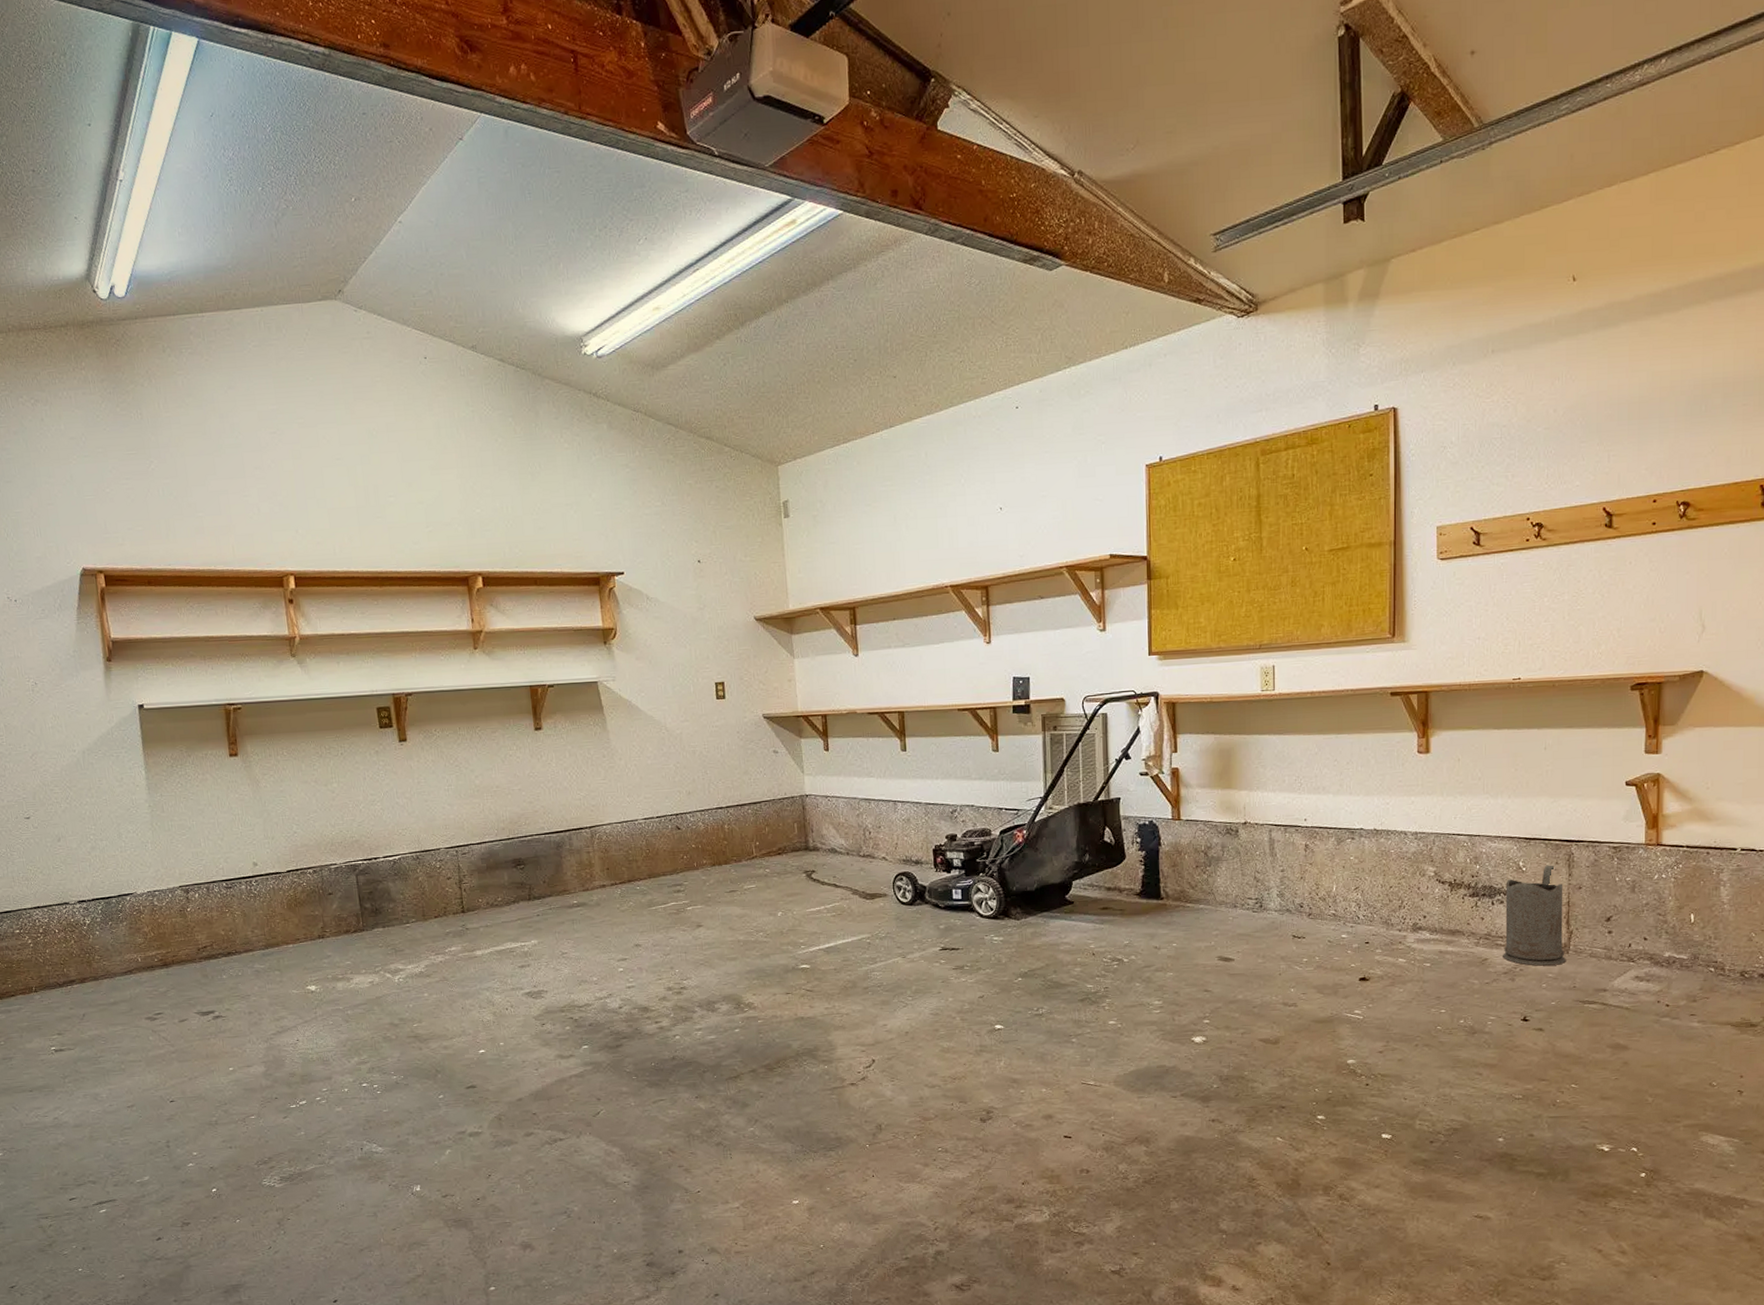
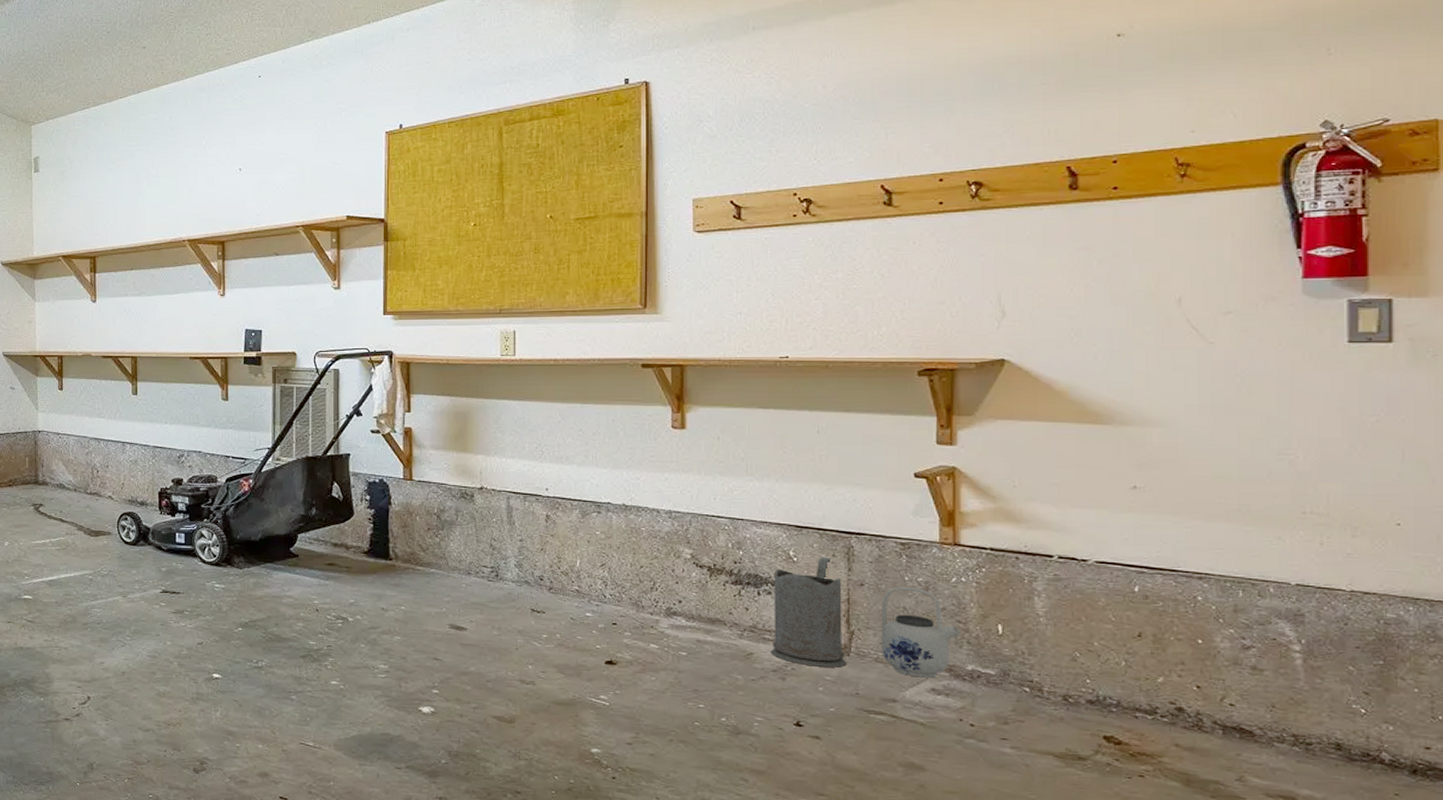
teapot: none [1595,886,1660,968] -> present [881,586,961,678]

